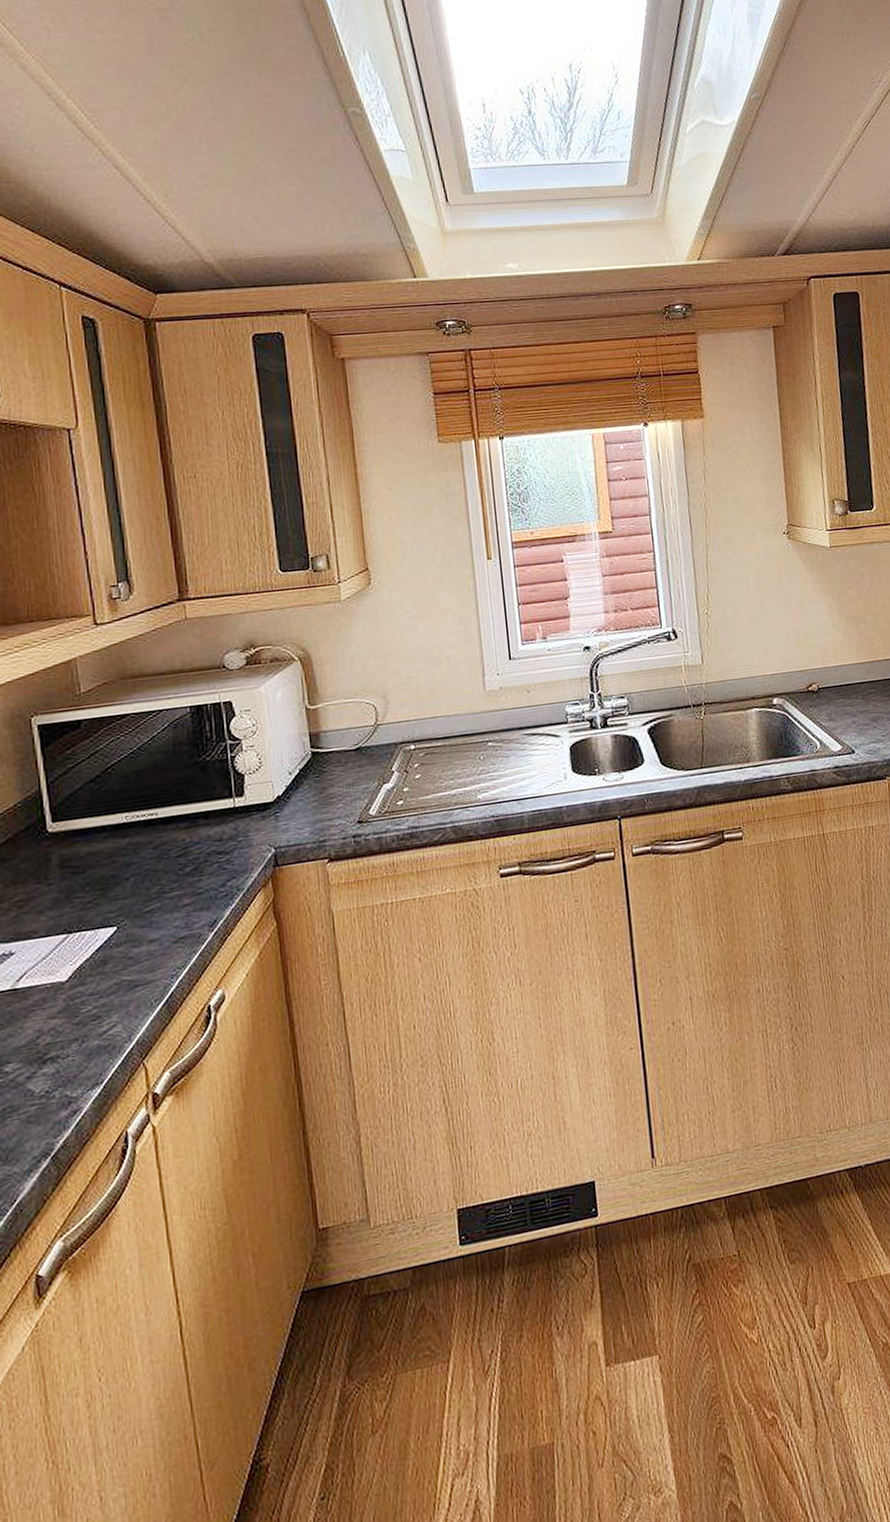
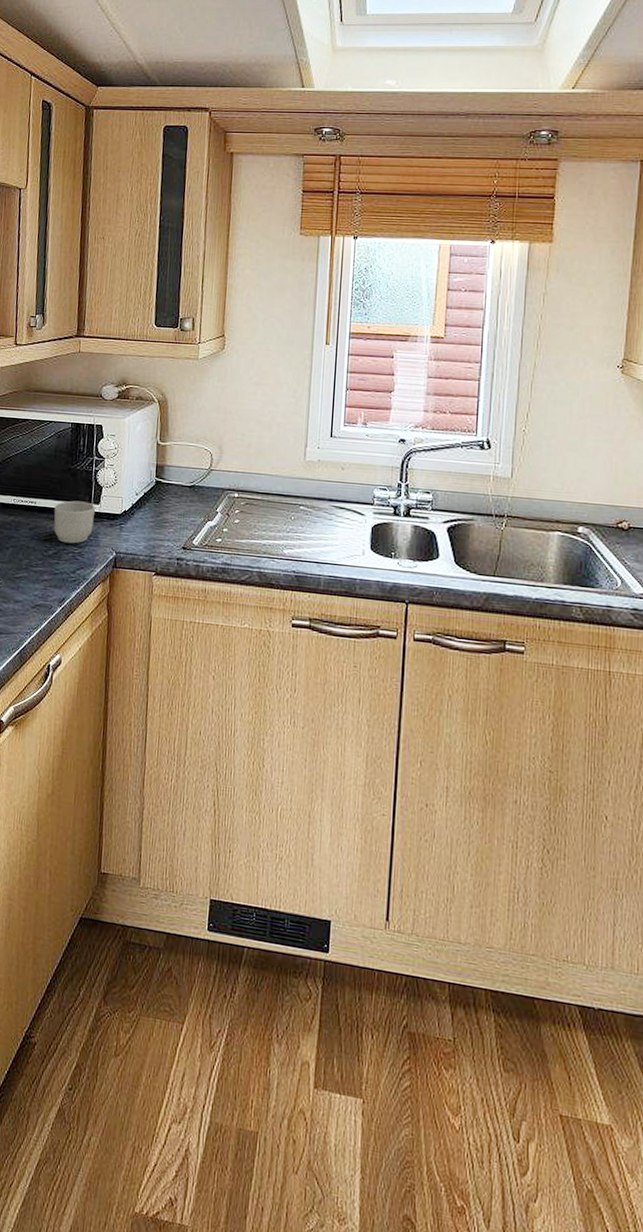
mug: none [183,797,240,854] -> present [53,500,96,544]

